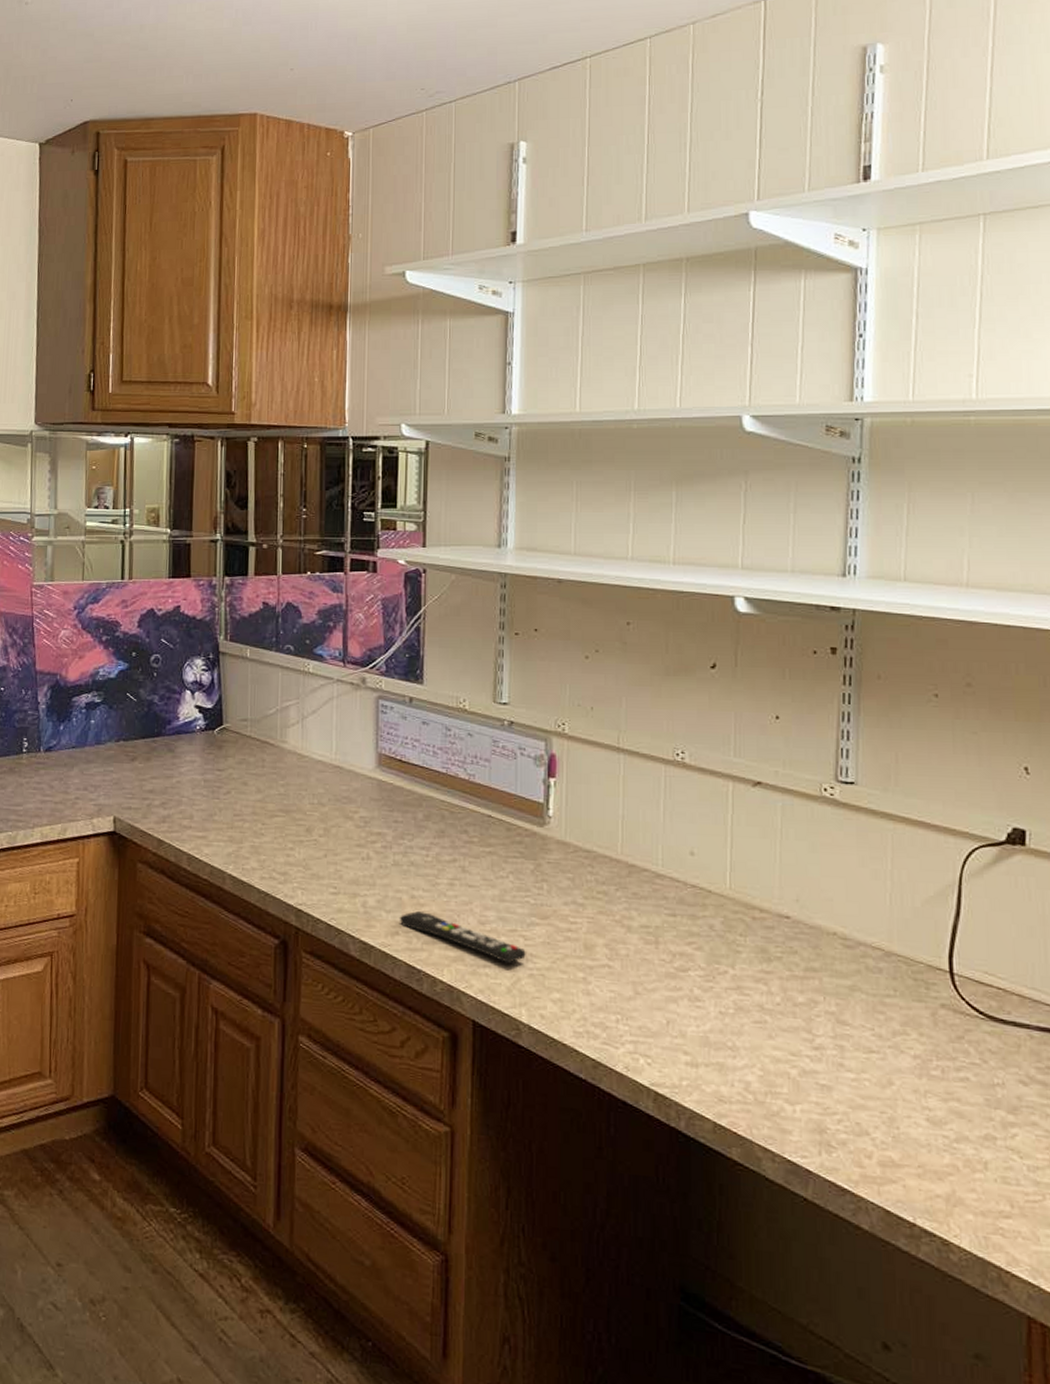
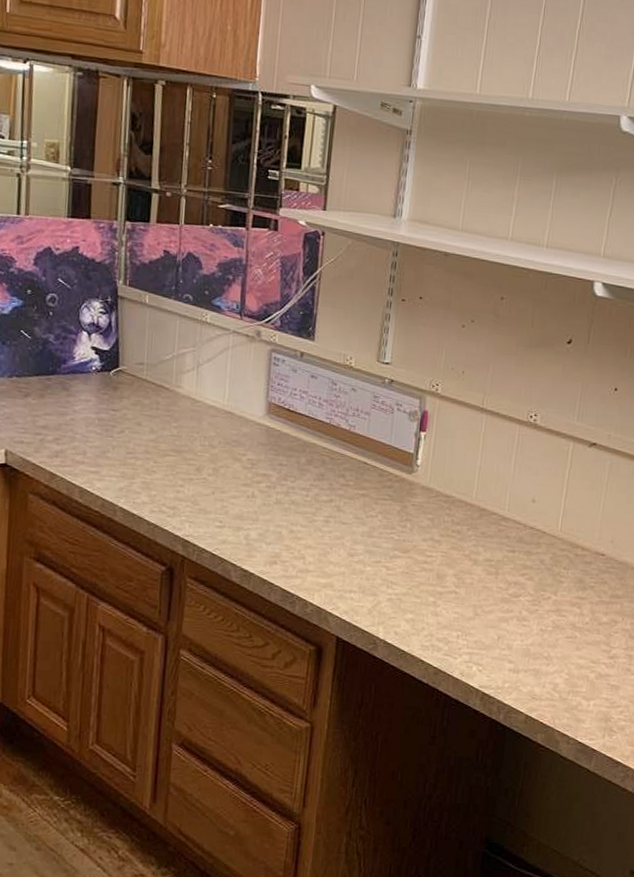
remote control: present [400,911,526,964] -> none [278,544,387,589]

